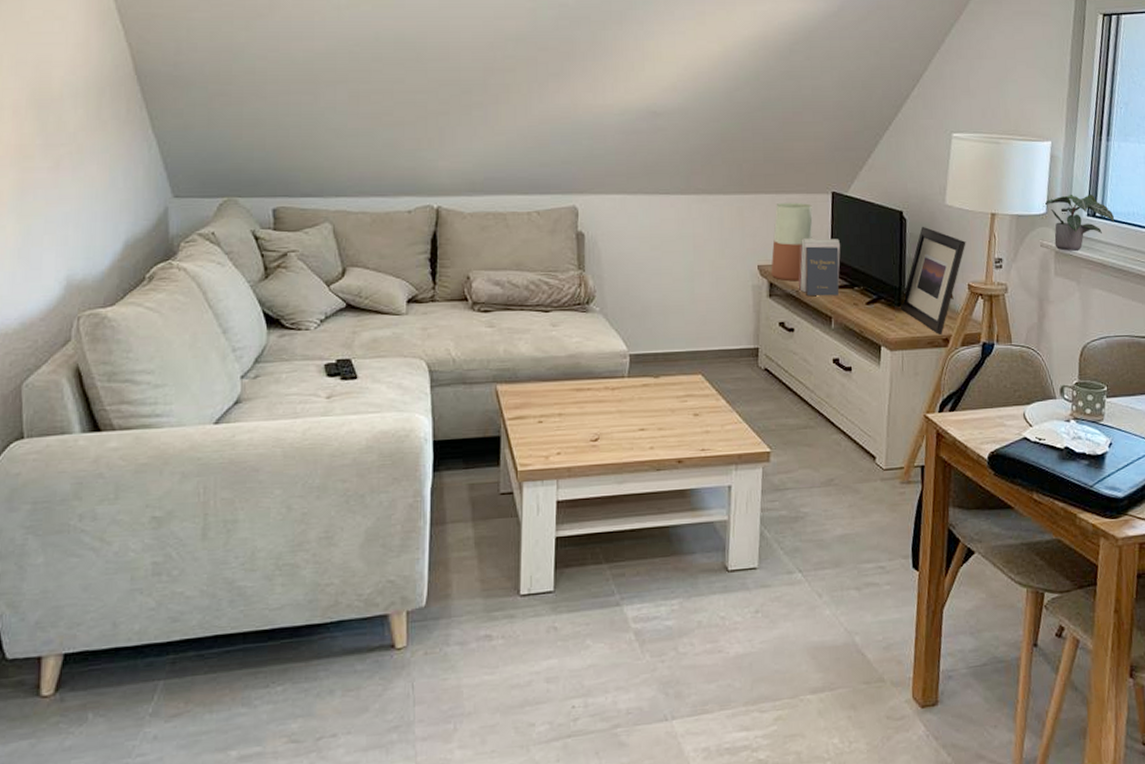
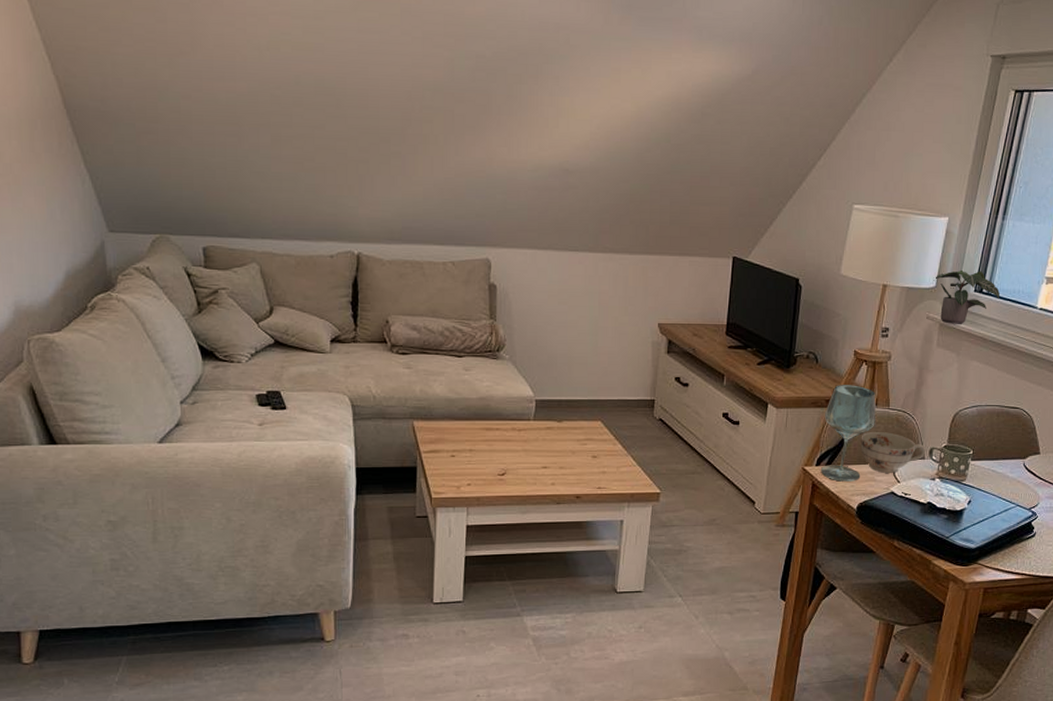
vase: present [771,202,813,282] -> none [670,264,713,340]
books: present [798,238,841,297] -> none [695,300,738,355]
picture frame: present [900,226,966,334] -> none [788,293,856,396]
wine glass: none [942,321,999,429] -> present [820,385,877,482]
teacup: none [984,370,1057,417] -> present [860,431,926,473]

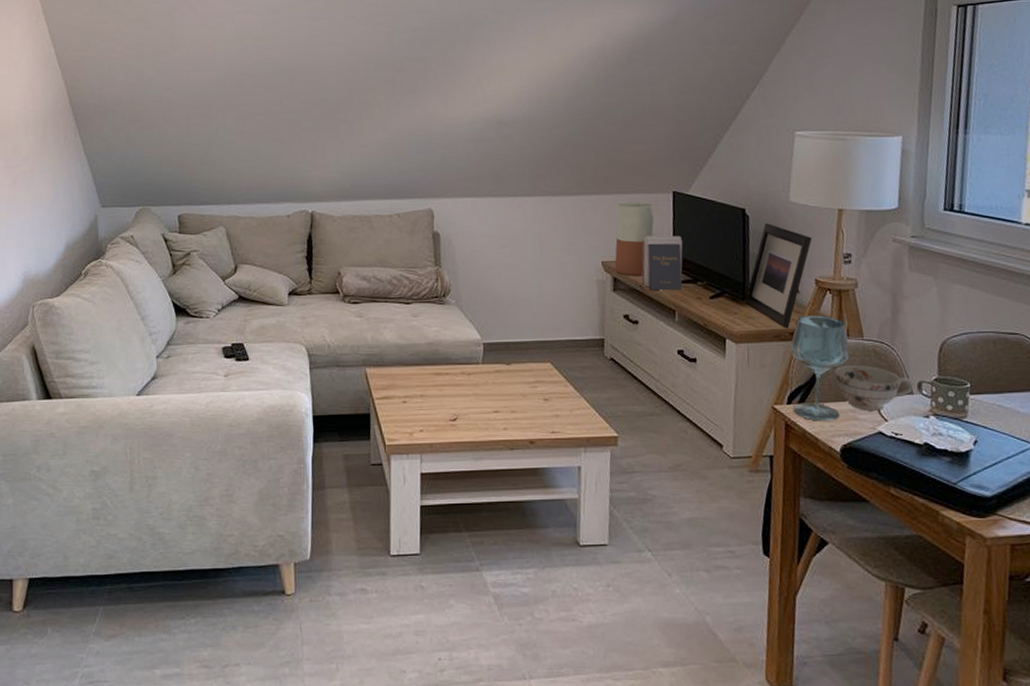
vase: none [670,264,713,340] -> present [614,201,655,277]
books: none [695,300,738,355] -> present [641,235,683,291]
picture frame: none [788,293,856,396] -> present [744,222,812,328]
potted plant: present [933,270,1000,325] -> none [894,188,975,247]

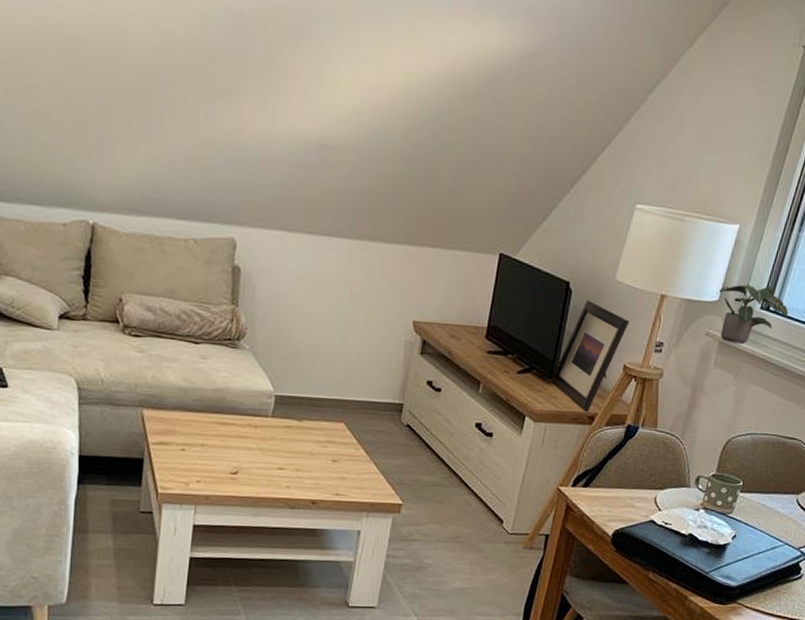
vase: present [614,201,655,277] -> none [425,258,477,342]
books: present [641,235,683,291] -> none [451,299,501,361]
wine glass: present [789,315,851,421] -> none [576,401,643,506]
teacup: present [834,364,914,411] -> none [621,454,693,500]
potted plant: none [894,188,975,247] -> present [717,284,788,345]

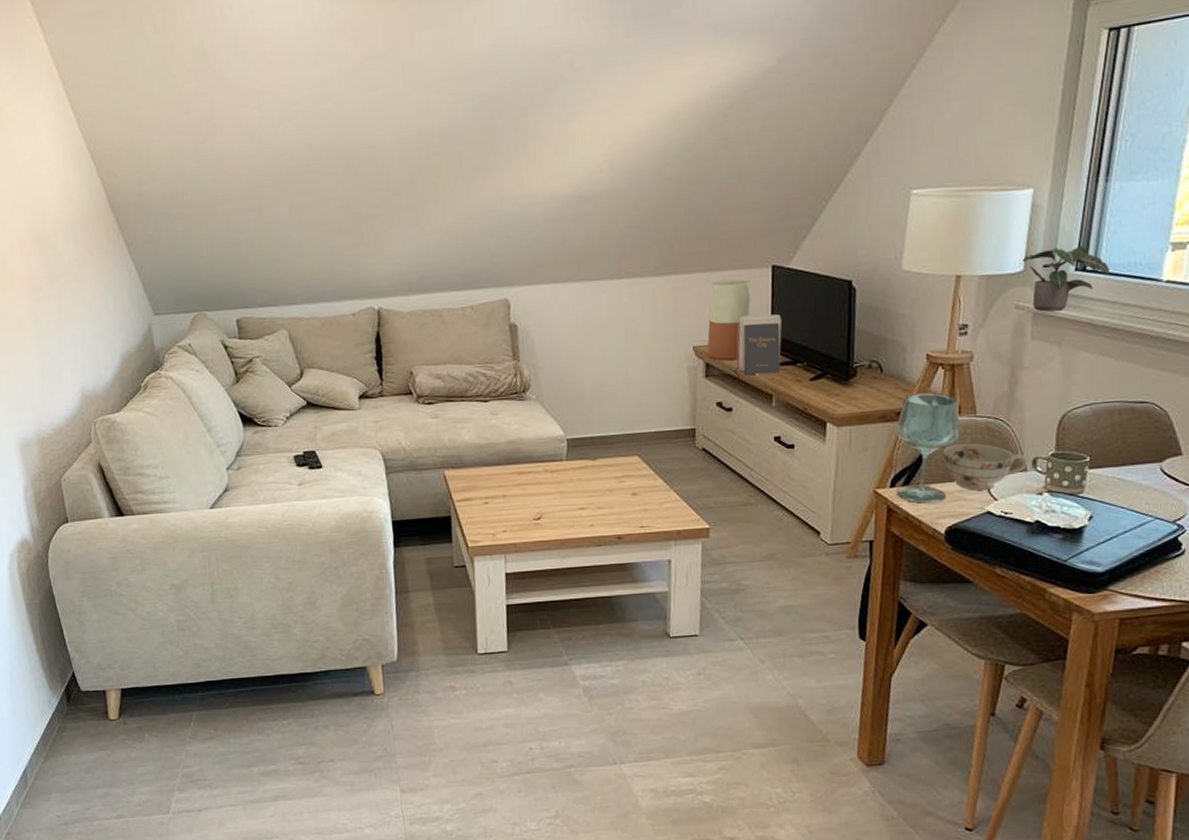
vase: none [425,258,477,342] -> present [707,279,752,362]
books: none [451,299,501,361] -> present [736,314,783,375]
picture frame: present [550,300,630,412] -> none [848,294,925,408]
wine glass: none [576,401,643,506] -> present [895,393,961,504]
teacup: none [621,454,693,500] -> present [943,443,1028,491]

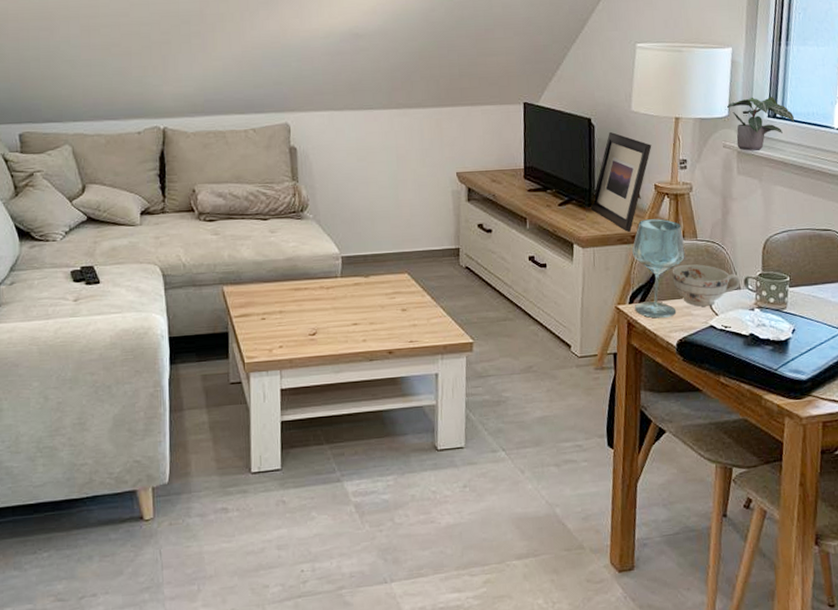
vase: present [707,279,752,362] -> none [468,113,507,187]
books: present [736,314,783,375] -> none [494,145,534,200]
picture frame: none [848,294,925,408] -> present [590,131,652,232]

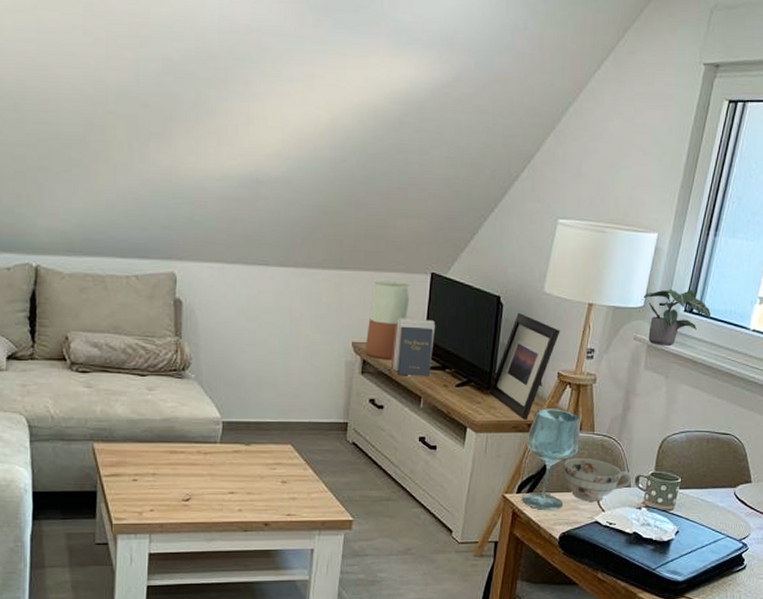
vase: none [468,113,507,187] -> present [365,280,410,360]
books: none [494,145,534,200] -> present [390,318,436,377]

